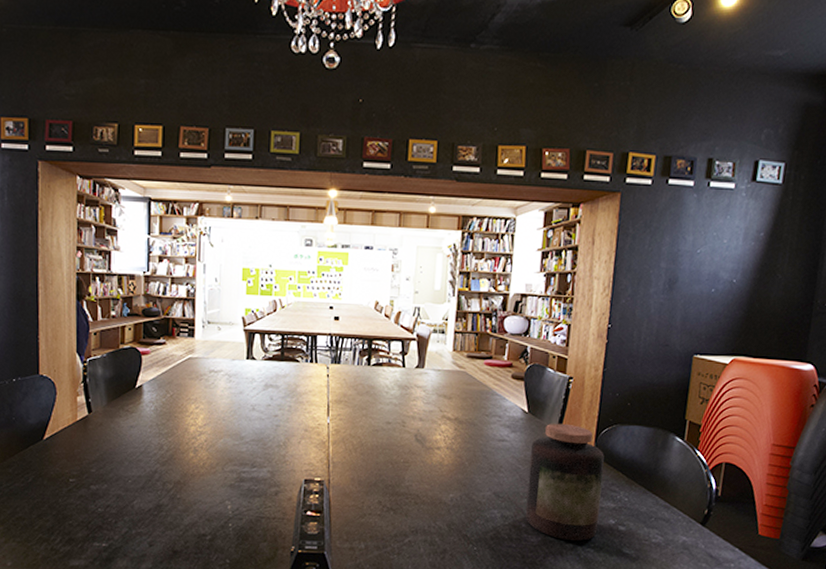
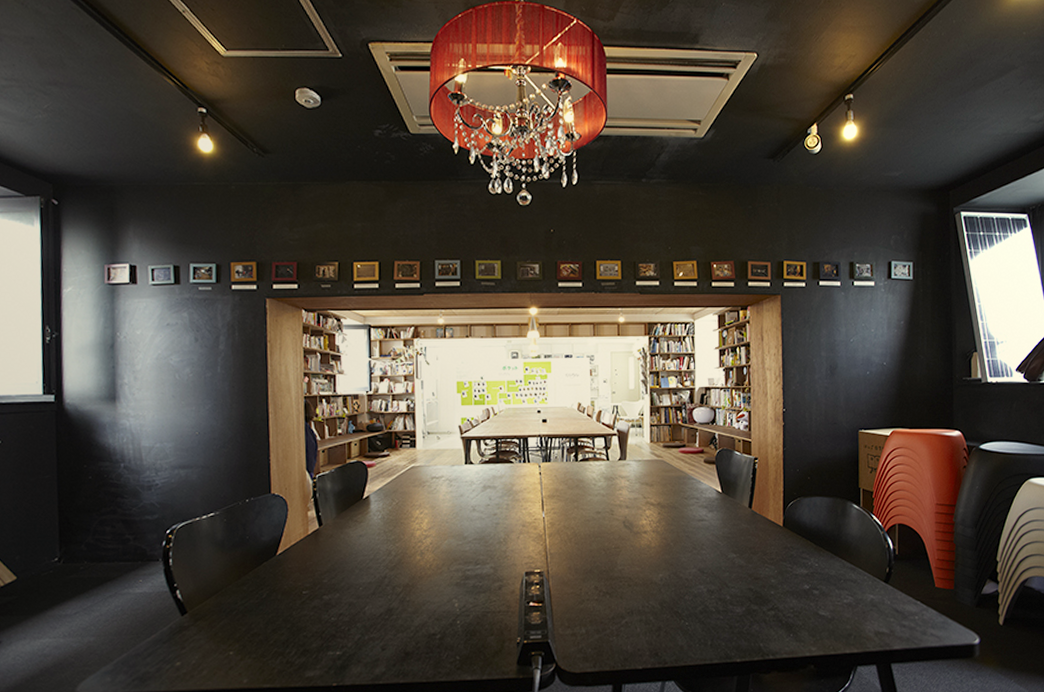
jar: present [526,423,604,541] -> none [728,500,795,609]

